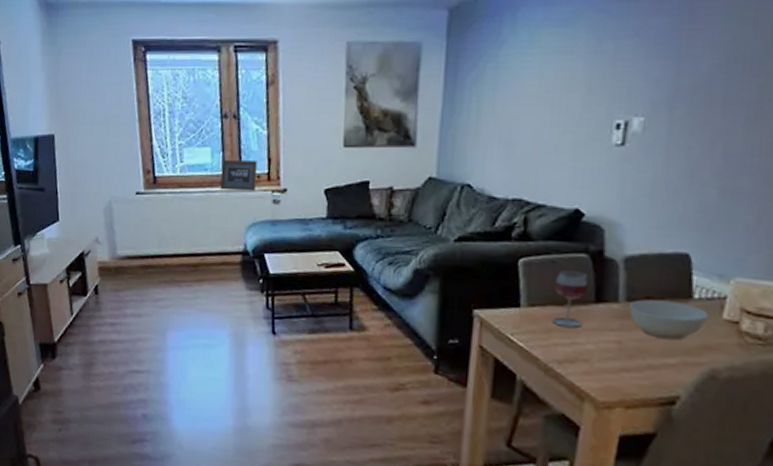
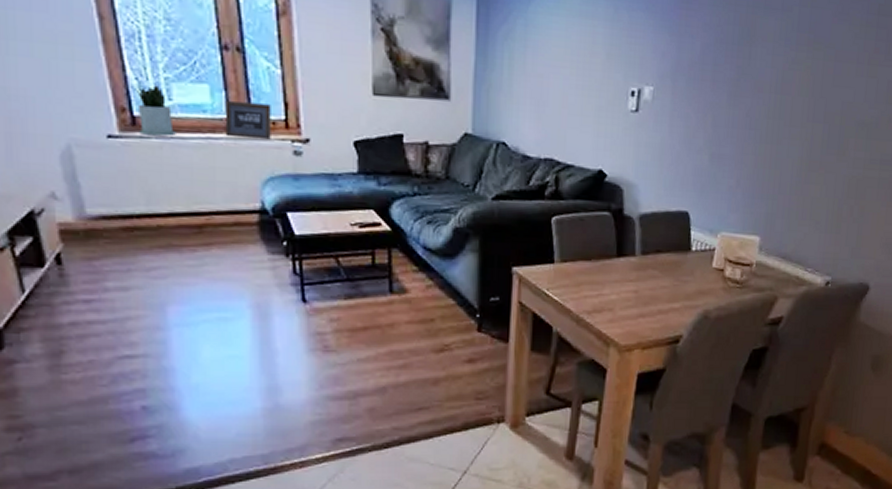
planter: none [157,150,184,193] -> present [135,83,176,138]
wineglass: present [552,270,589,328] -> none [581,227,611,280]
bowl: present [628,299,709,340] -> none [643,253,703,287]

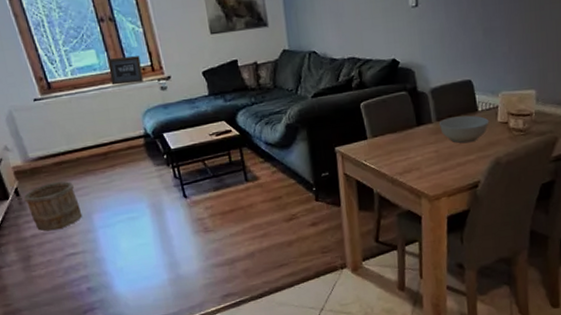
wooden bucket: none [67,254,152,320] -> present [23,181,83,231]
planter: present [135,83,176,138] -> none [45,57,79,96]
bowl: none [643,253,703,287] -> present [438,115,489,143]

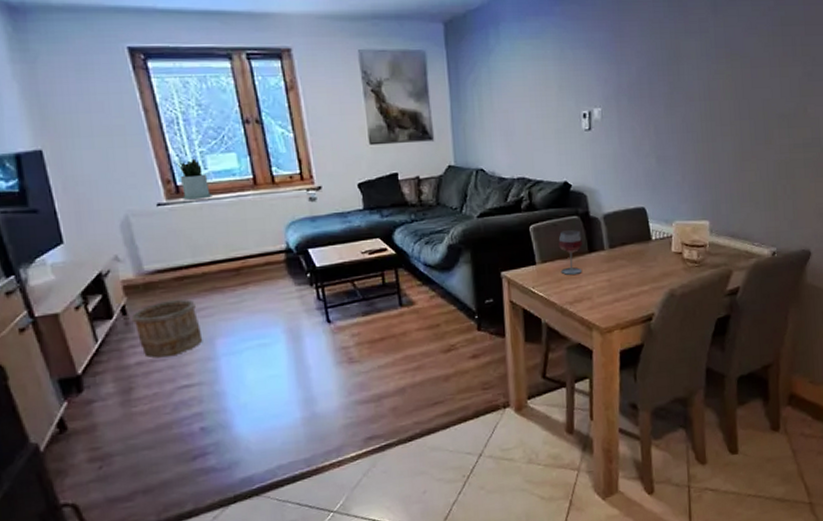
planter: none [45,57,79,96] -> present [176,158,212,201]
picture frame: present [107,56,144,85] -> none [250,162,290,193]
wineglass: none [388,105,411,148] -> present [558,230,583,275]
bowl: present [438,115,489,143] -> none [611,244,663,273]

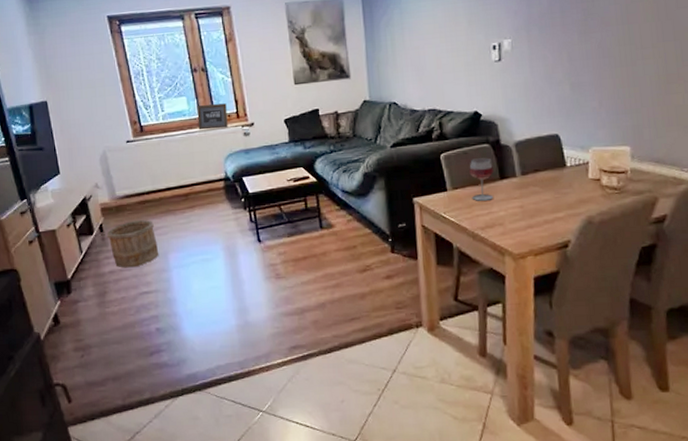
planter: present [176,158,212,201] -> none [141,103,168,138]
picture frame: none [250,162,290,193] -> present [197,103,228,130]

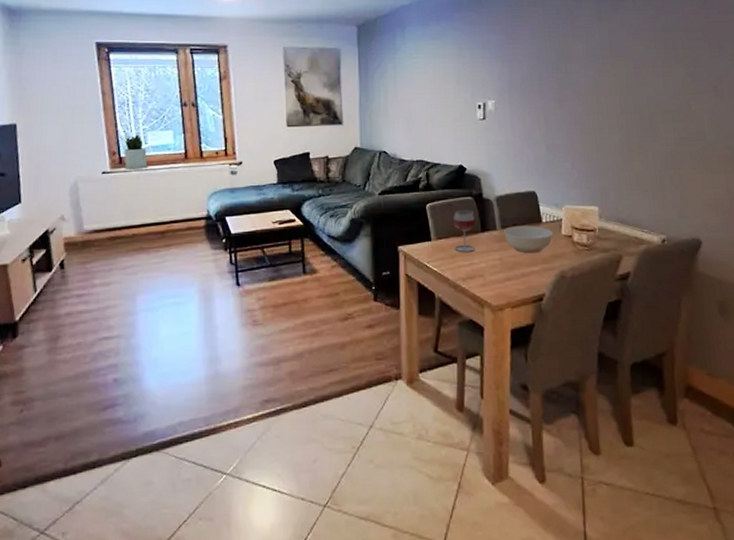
wooden bucket: present [106,220,159,268] -> none [67,258,126,310]
planter: none [141,103,168,138] -> present [123,134,149,171]
picture frame: present [197,103,228,130] -> none [183,140,215,166]
bowl: none [523,170,579,200] -> present [503,226,554,254]

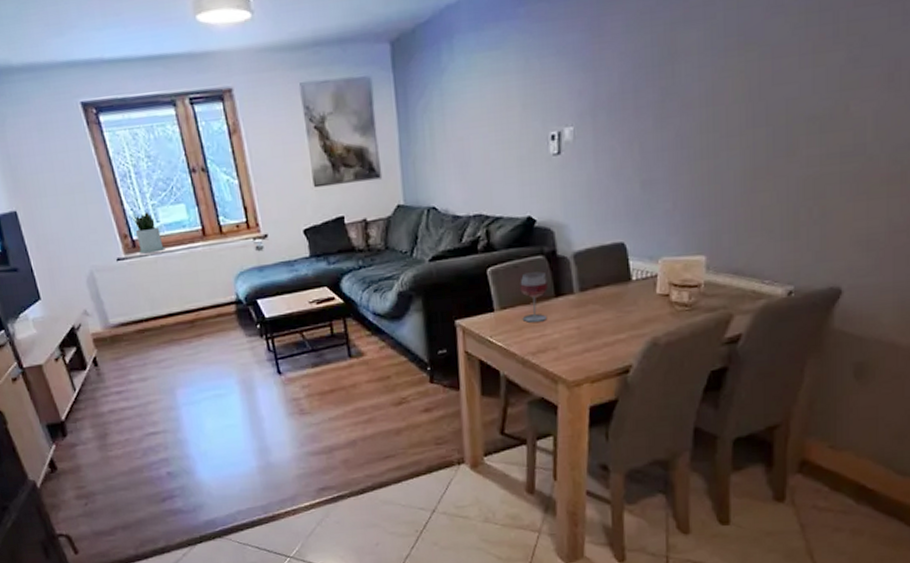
bowl: present [503,226,554,254] -> none [582,285,646,319]

